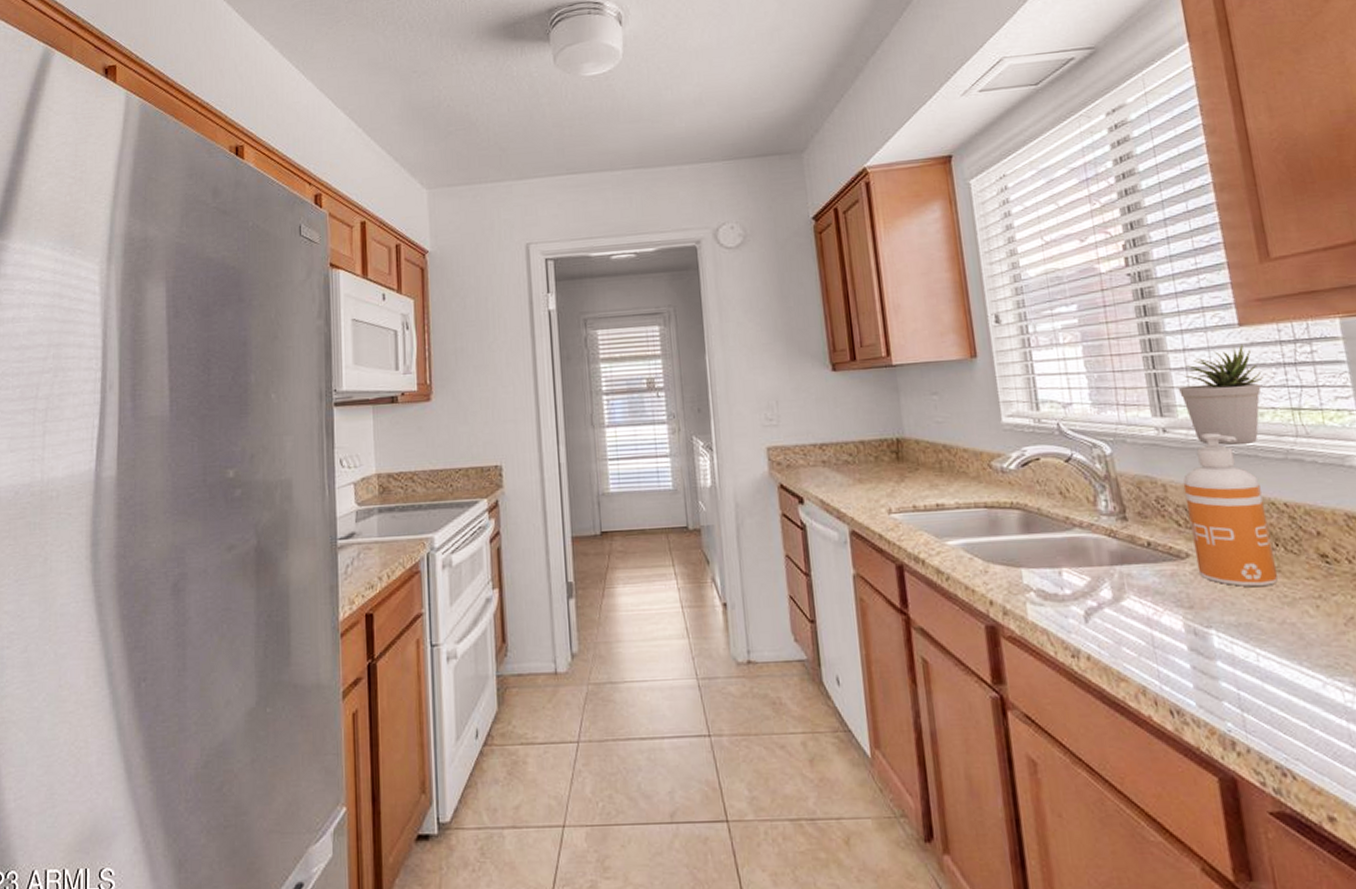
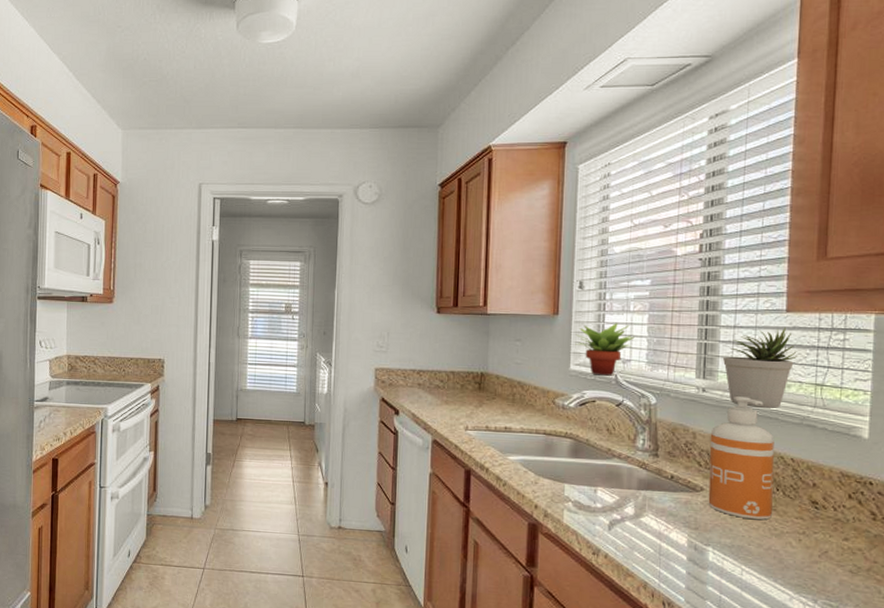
succulent plant: none [1001,359,1071,426] -> present [575,322,634,376]

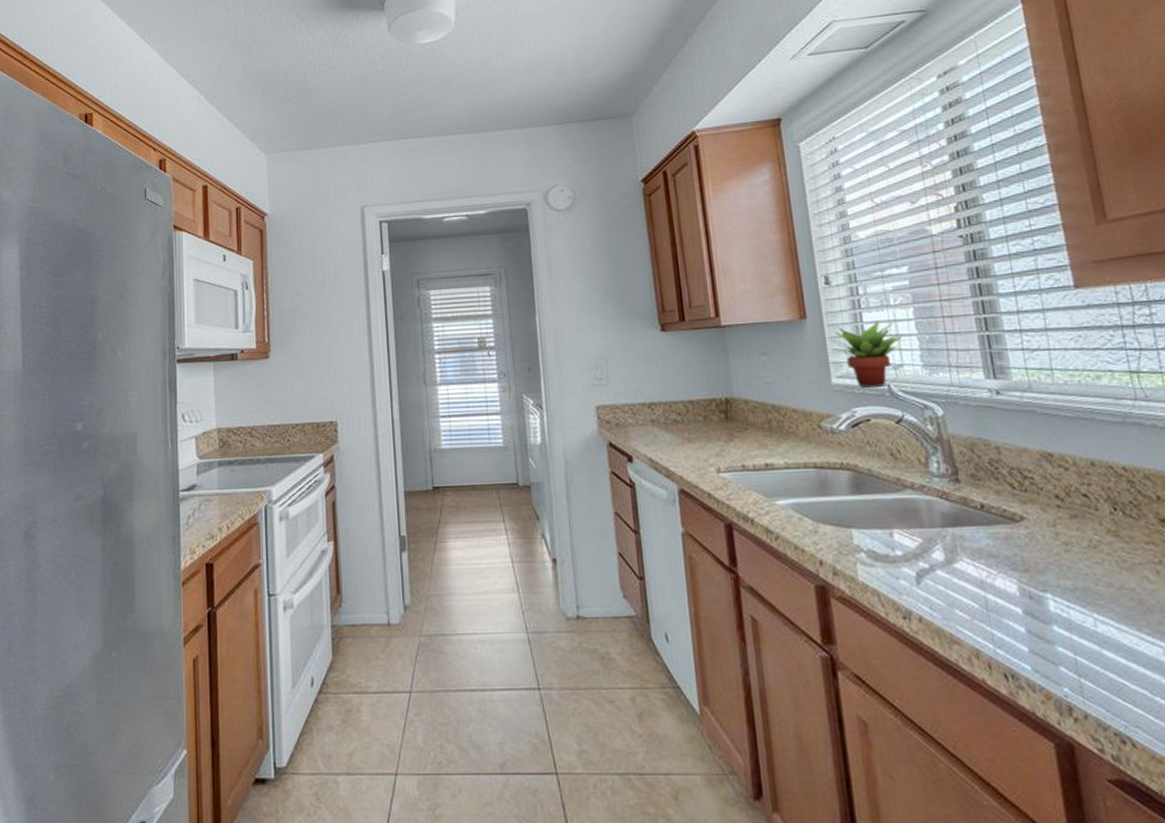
soap dispenser: present [708,396,775,520] -> none [1016,395,1116,552]
potted plant: present [723,326,798,409] -> none [1013,305,1102,409]

